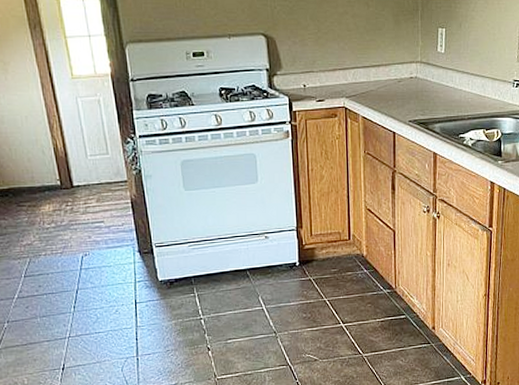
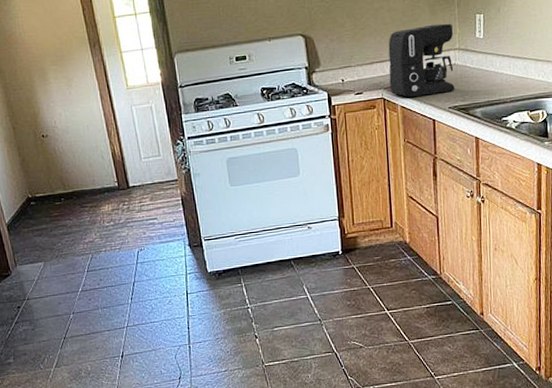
coffee maker: none [351,34,416,107] -> present [388,23,455,97]

